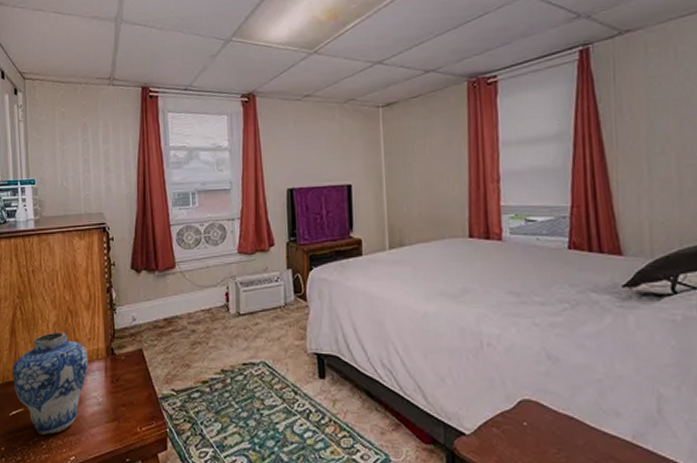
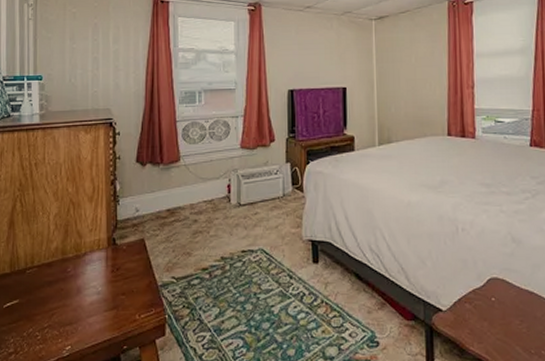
vase: present [12,332,88,435] -> none [8,223,89,326]

